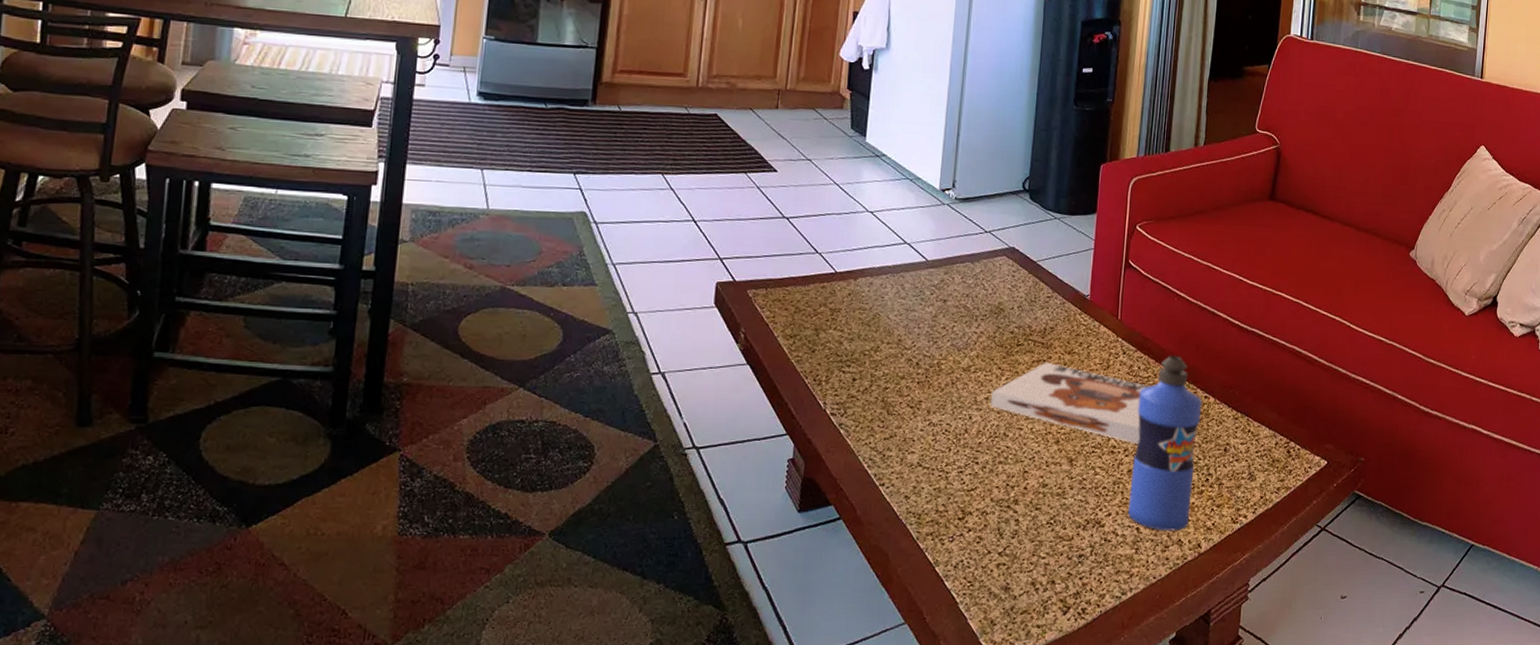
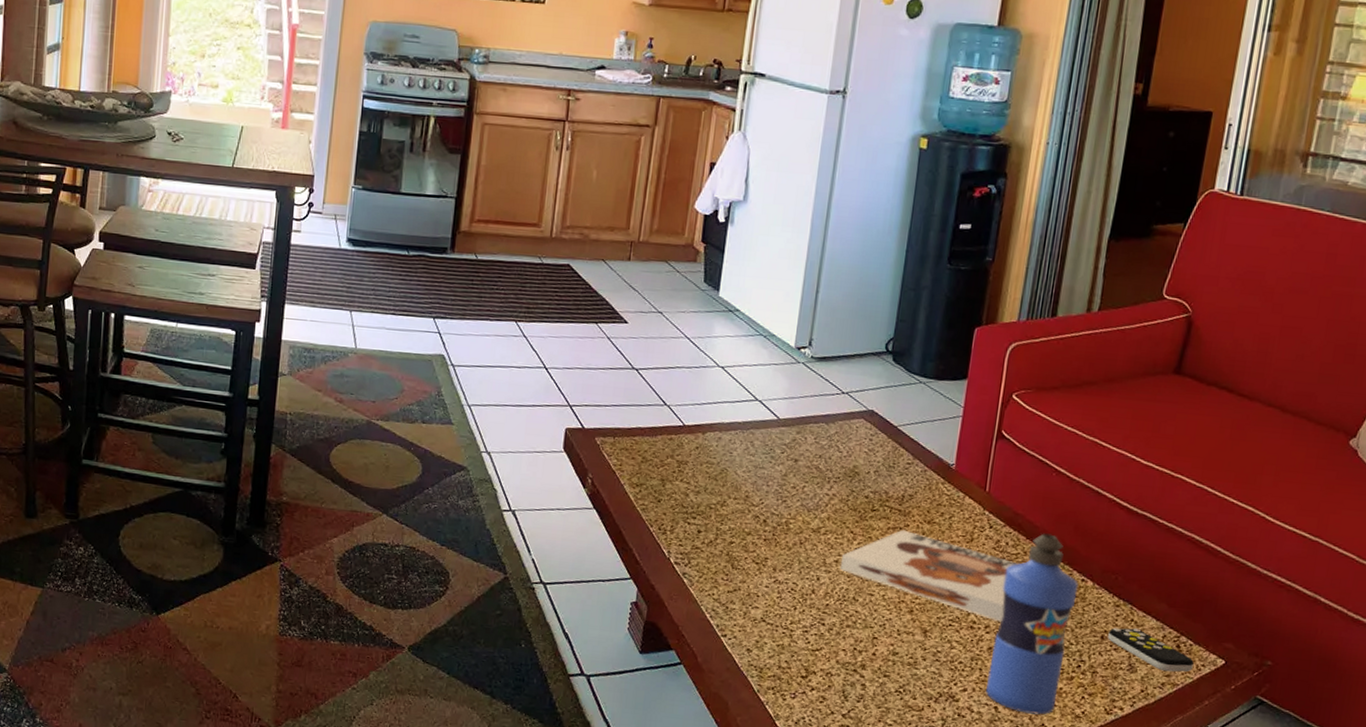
remote control: none [1230,438,1302,477] -> present [1108,627,1194,672]

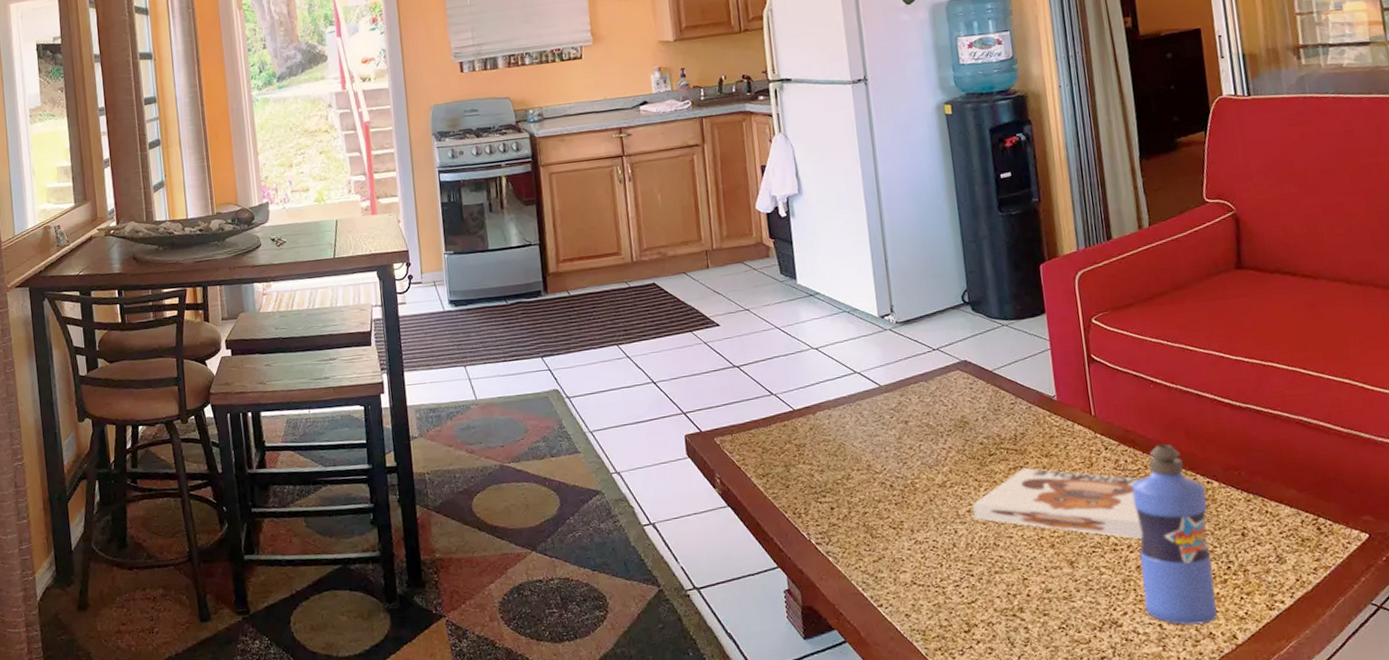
remote control: present [1108,627,1194,672] -> none [1247,519,1340,557]

